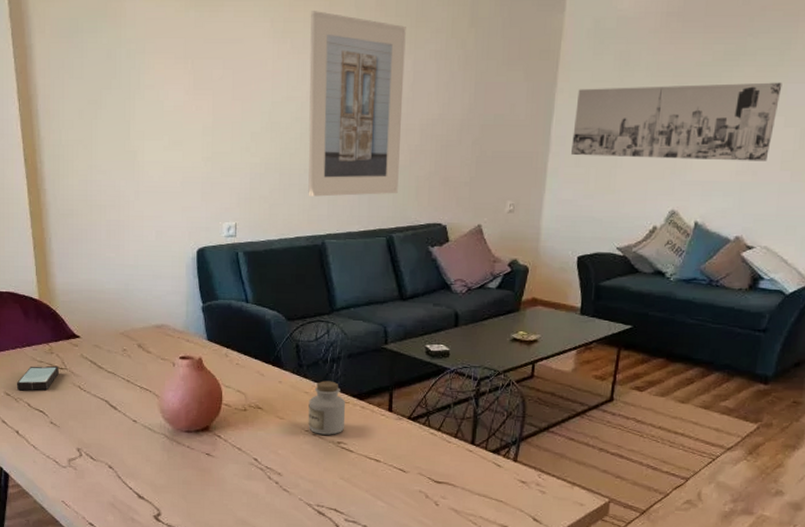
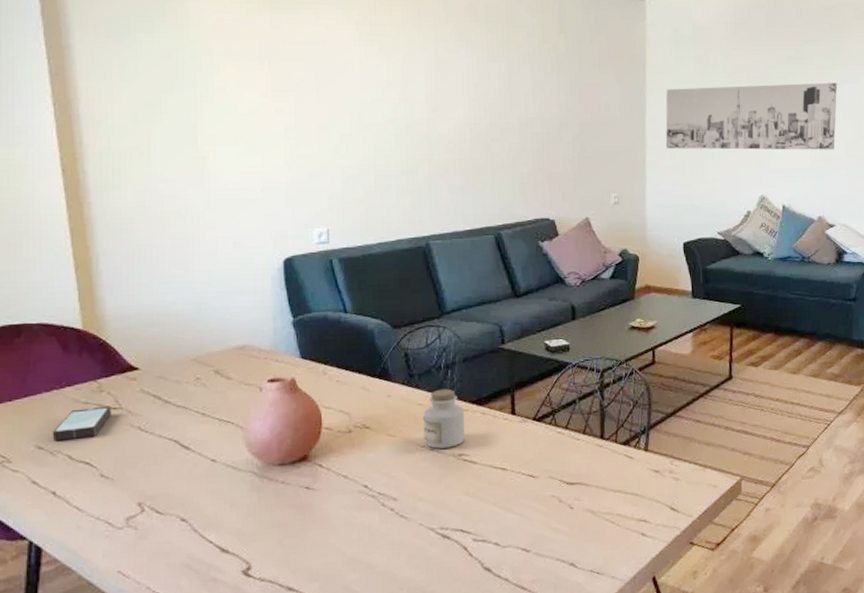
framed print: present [308,11,406,197] -> none [399,15,502,198]

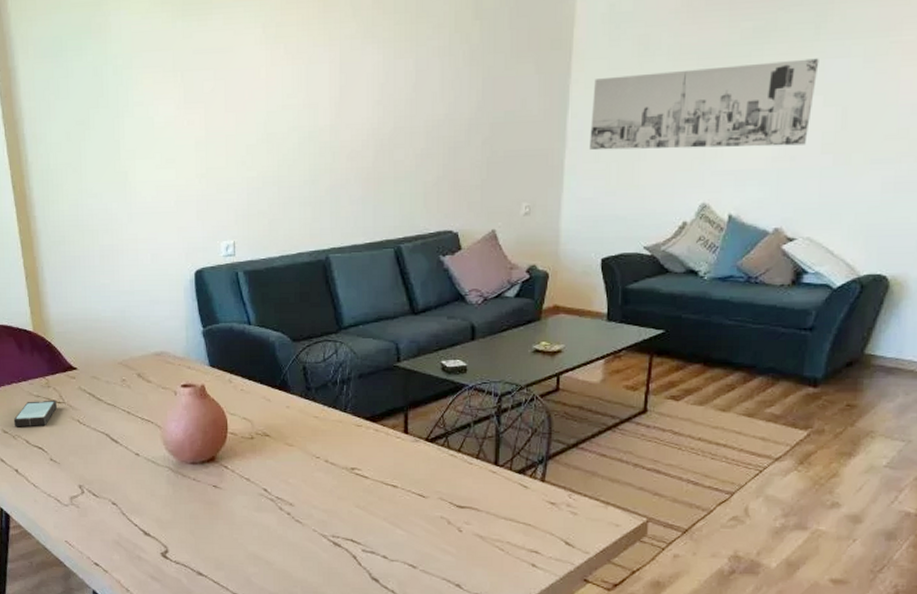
jar: present [423,388,466,449] -> none [319,403,359,461]

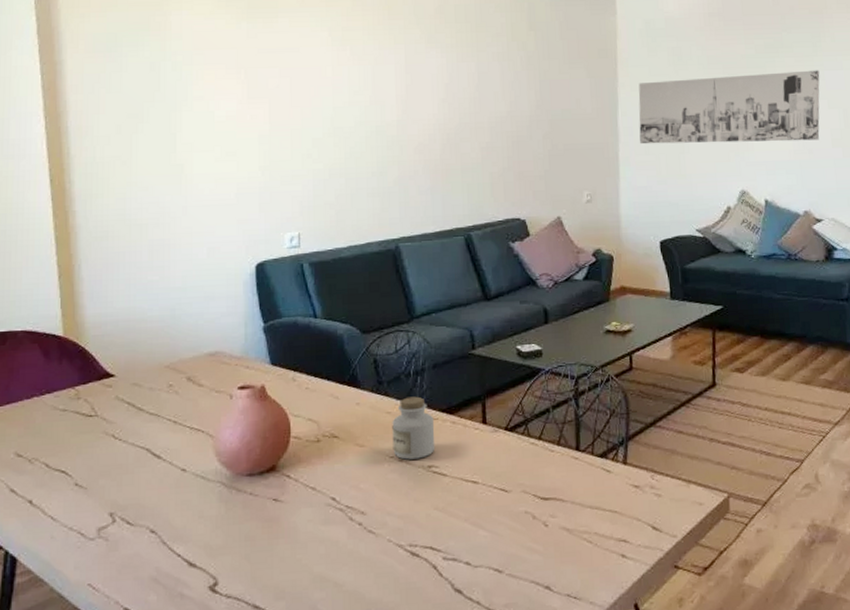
smartphone: present [13,400,57,427] -> none [31,413,87,449]
jar: none [319,403,359,461] -> present [392,396,436,460]

